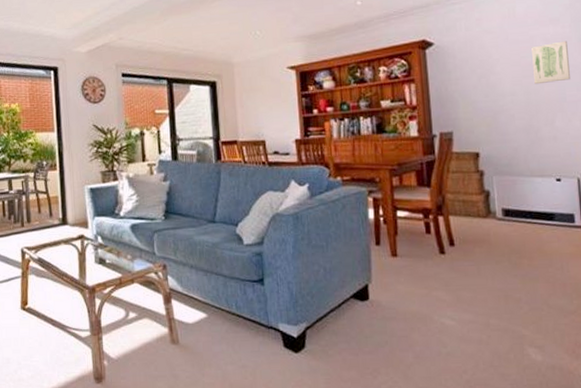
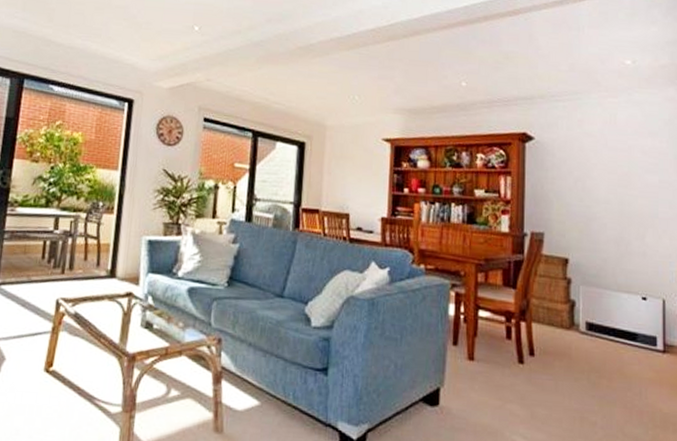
wall art: present [531,41,570,85] -> none [629,155,664,197]

